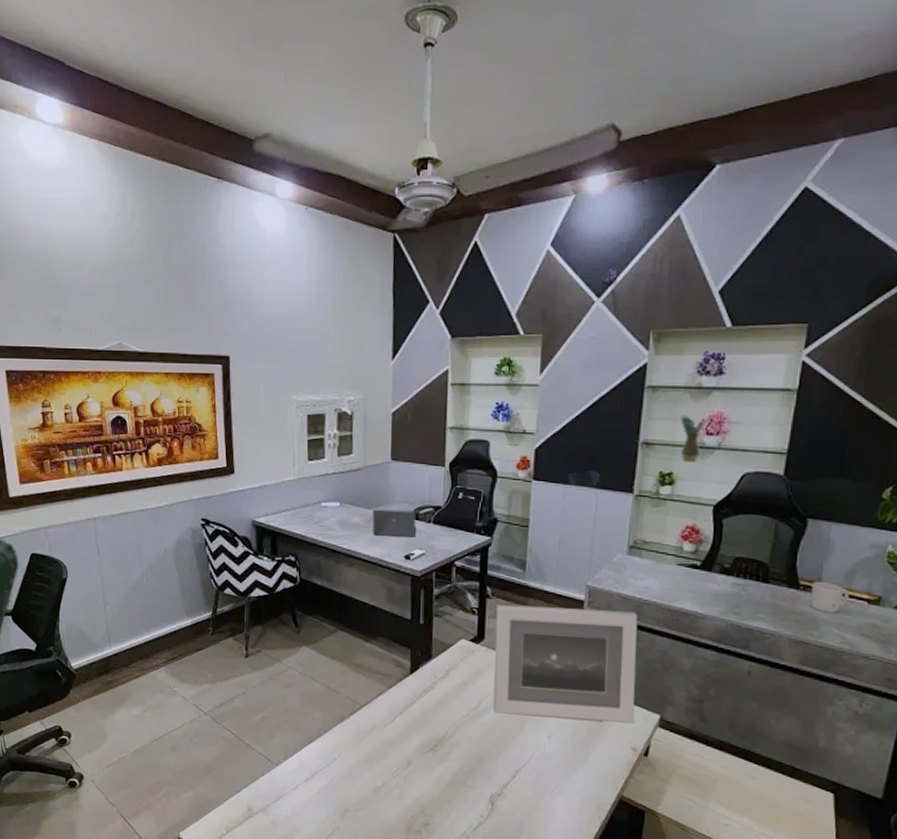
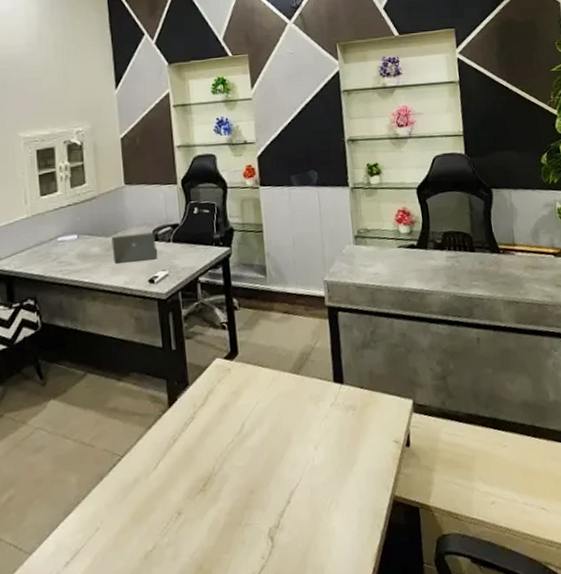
picture frame: present [493,604,638,724] -> none [245,299,391,433]
vase: present [680,415,705,462] -> none [375,111,396,153]
mug: present [809,581,849,613] -> none [508,242,539,271]

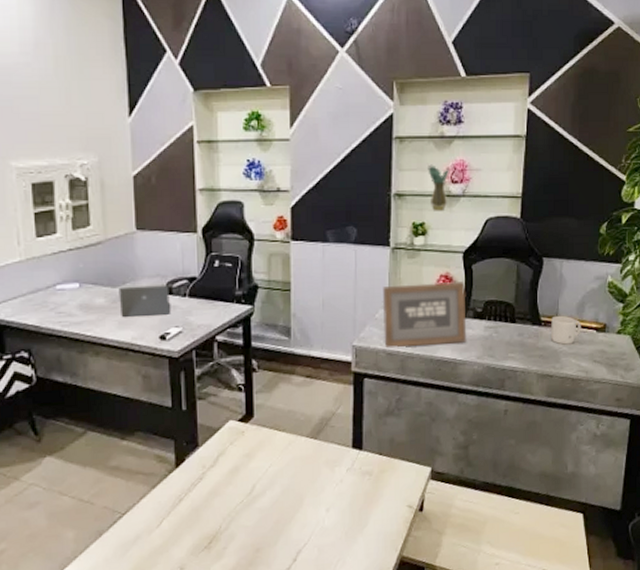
picture frame: none [347,215,431,282] -> present [382,281,467,349]
vase: none [375,111,396,153] -> present [428,164,449,211]
mug: none [508,242,539,271] -> present [550,315,581,345]

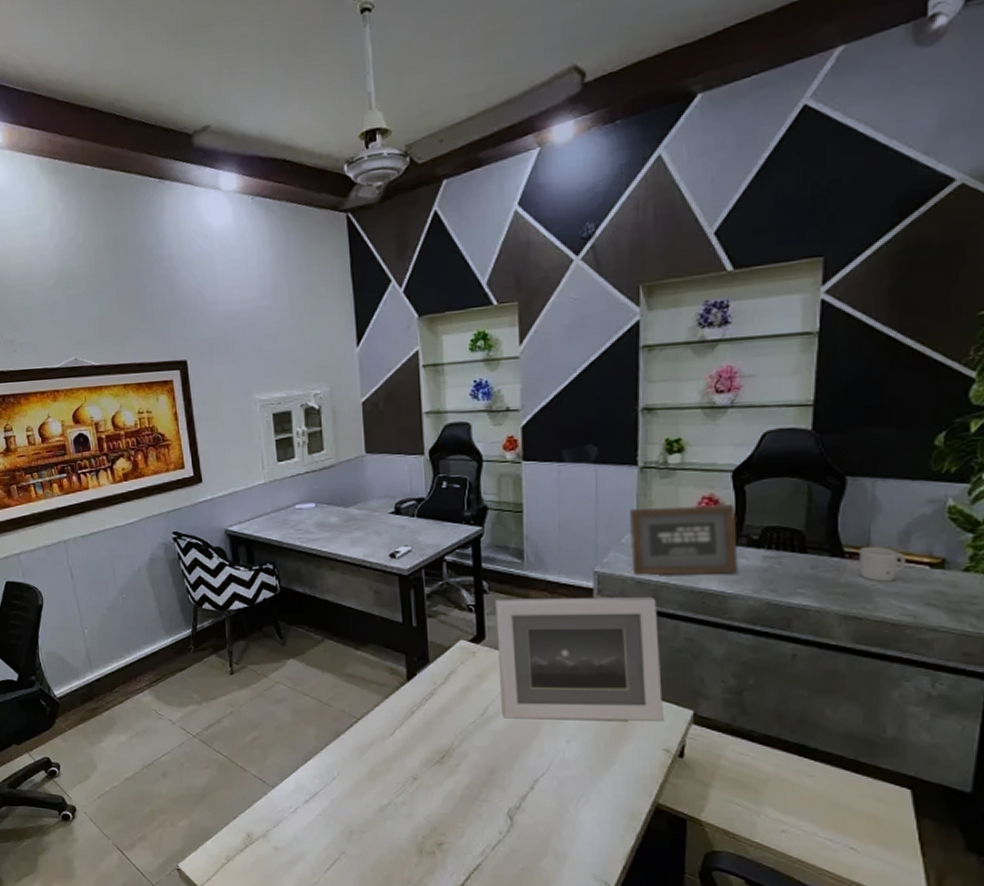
laptop: present [118,285,170,317] -> none [350,505,399,535]
picture frame: none [264,366,408,495] -> present [495,596,663,722]
vase: present [428,164,449,211] -> none [684,373,713,425]

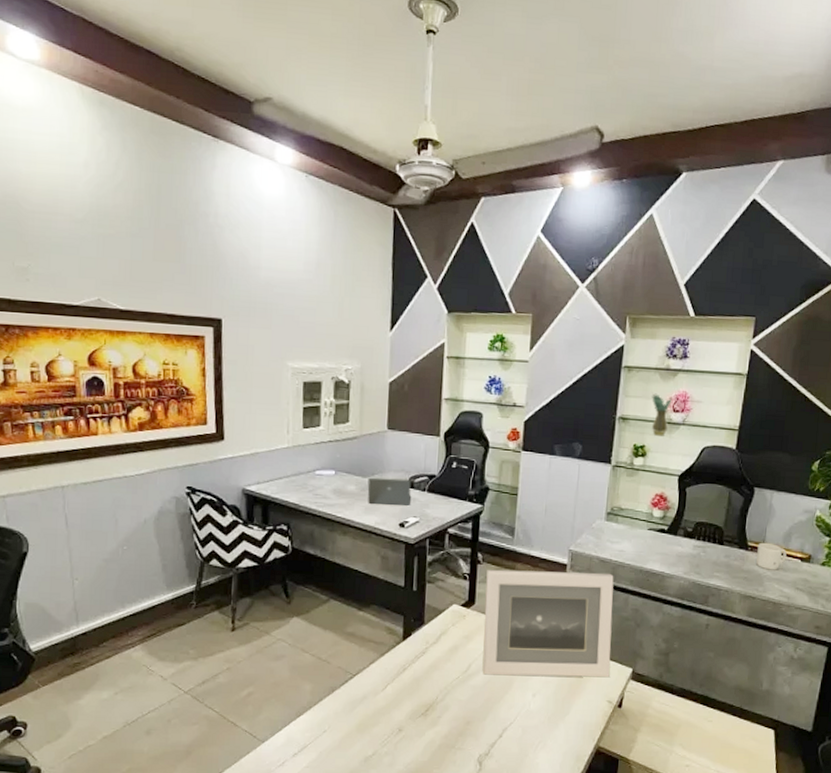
laptop: none [350,505,399,535] -> present [367,477,411,505]
picture frame: present [629,503,739,576] -> none [598,499,679,559]
vase: none [684,373,713,425] -> present [652,393,672,436]

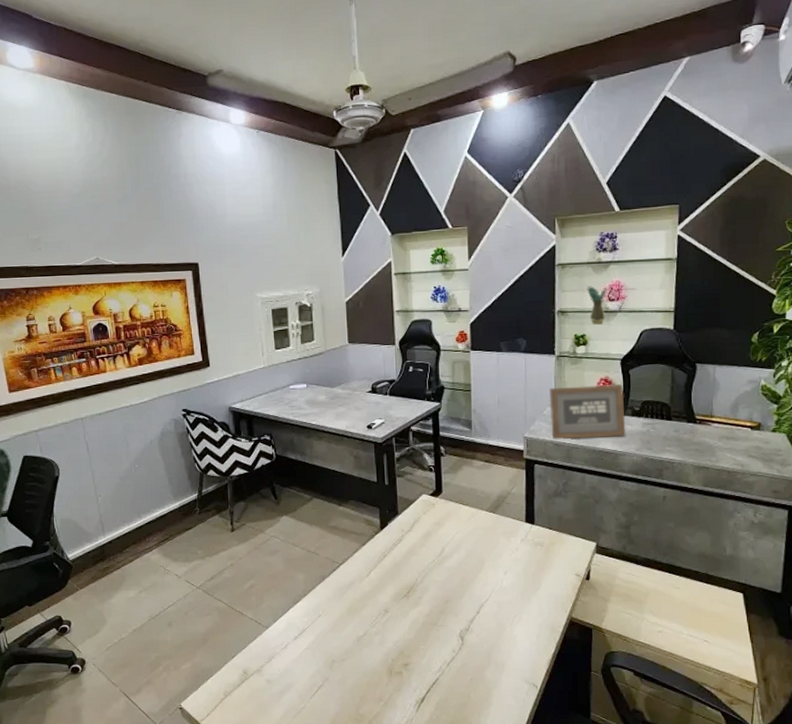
laptop: present [367,477,411,505] -> none [335,386,375,410]
picture frame: present [482,569,614,678] -> none [450,455,575,557]
picture frame: none [598,499,679,559] -> present [549,383,626,440]
mug: present [755,542,787,570] -> none [705,414,736,441]

